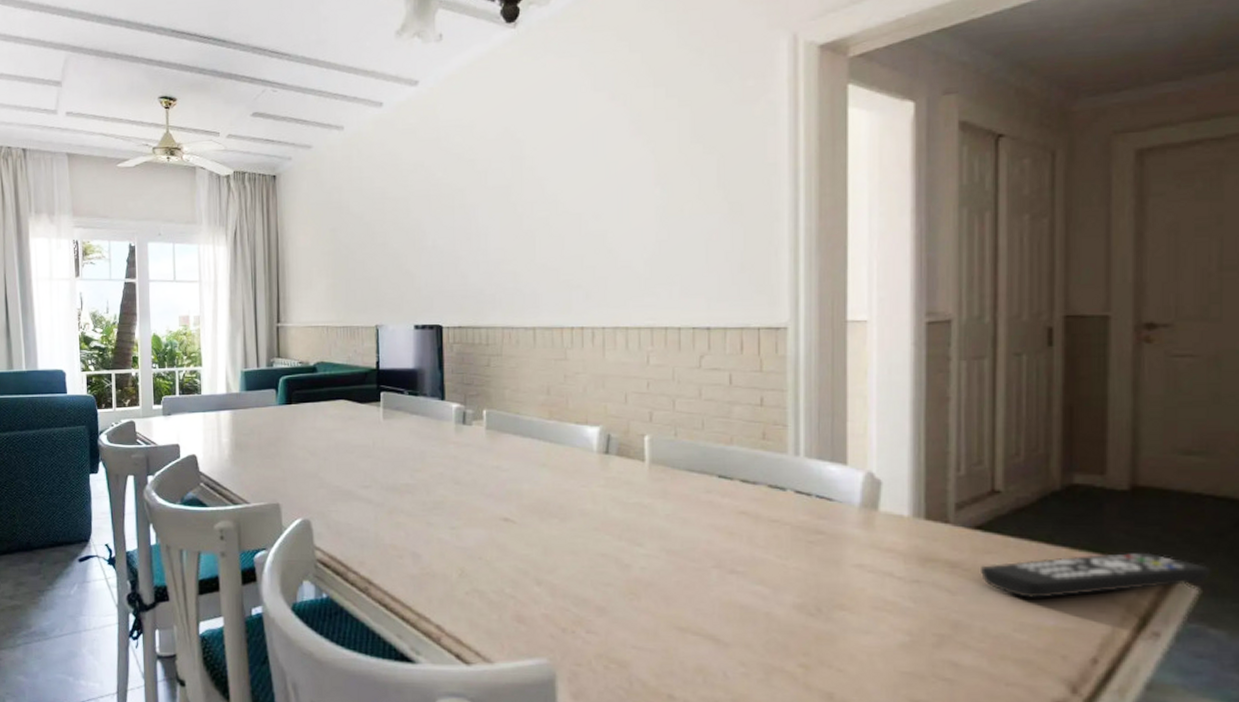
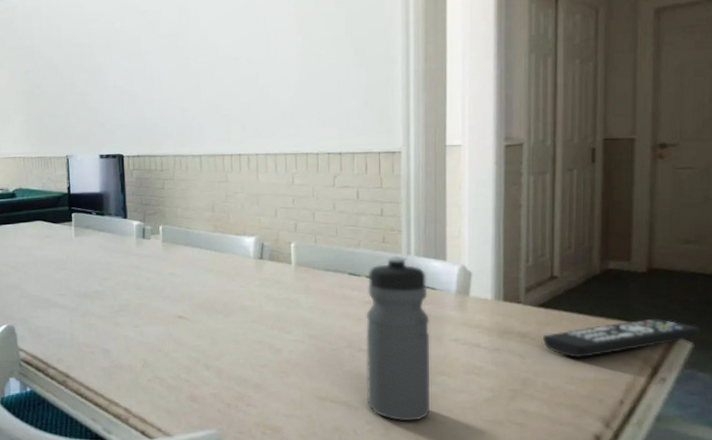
water bottle: none [740,456,826,666] -> present [366,255,431,422]

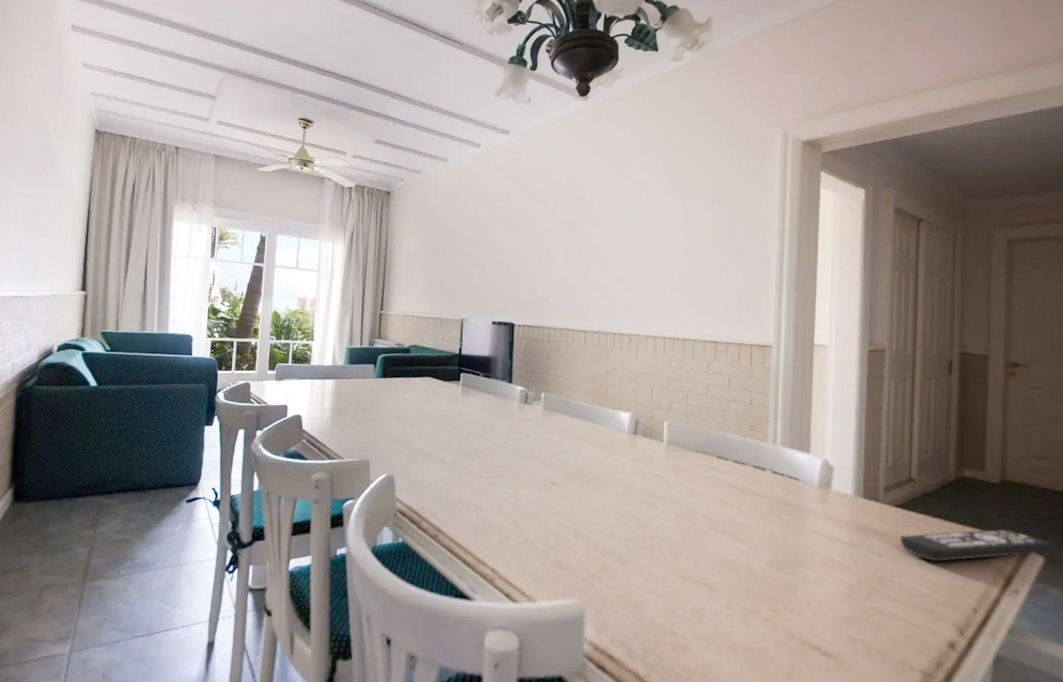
water bottle: present [366,255,431,422] -> none [727,443,792,610]

